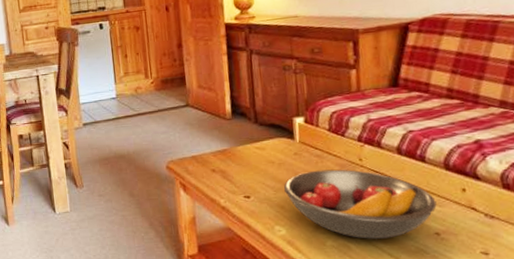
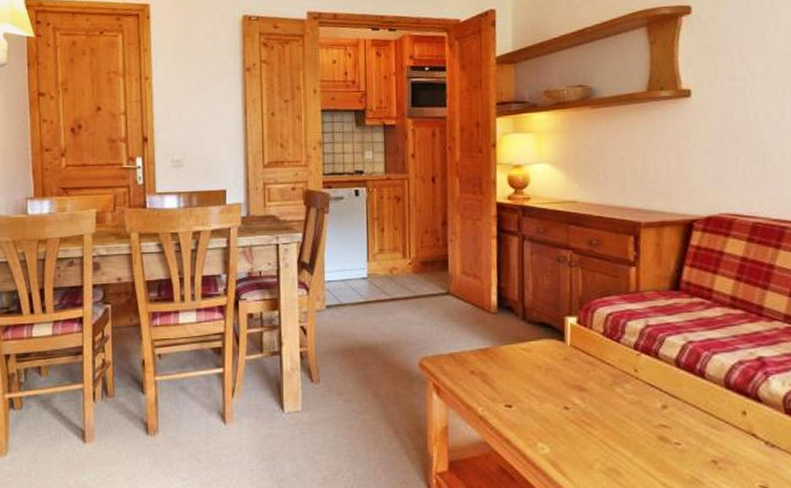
fruit bowl: present [283,169,437,239] -> none [549,380,715,464]

